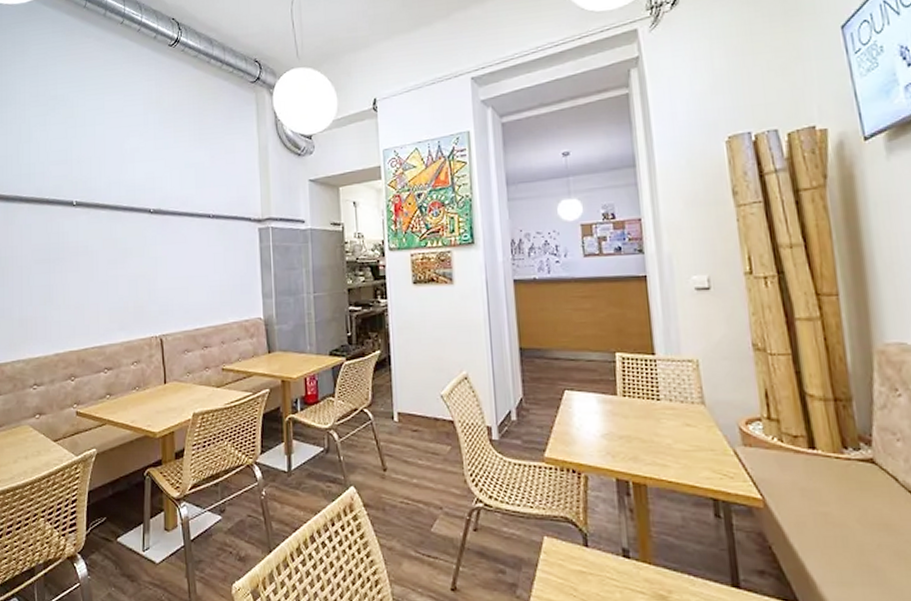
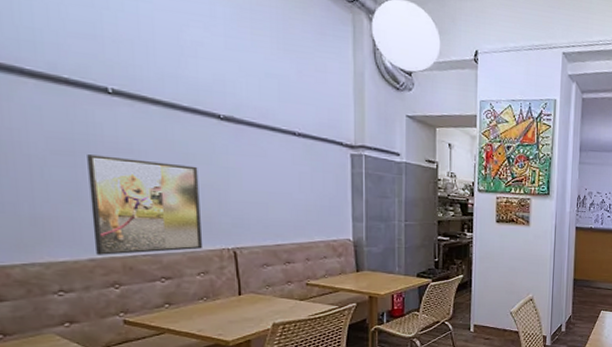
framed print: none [57,259,137,350] -> present [87,154,203,255]

